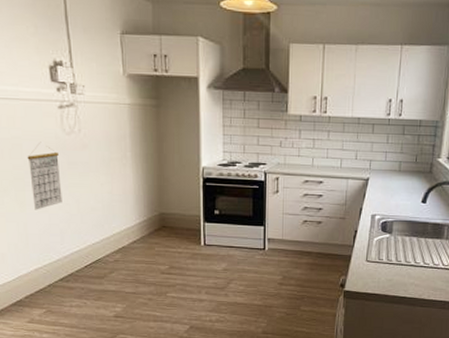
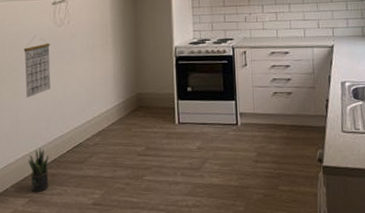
potted plant: none [42,261,66,305] -> present [28,148,49,193]

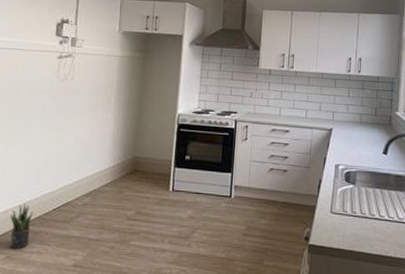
calendar: present [24,35,51,98] -> none [17,87,50,151]

